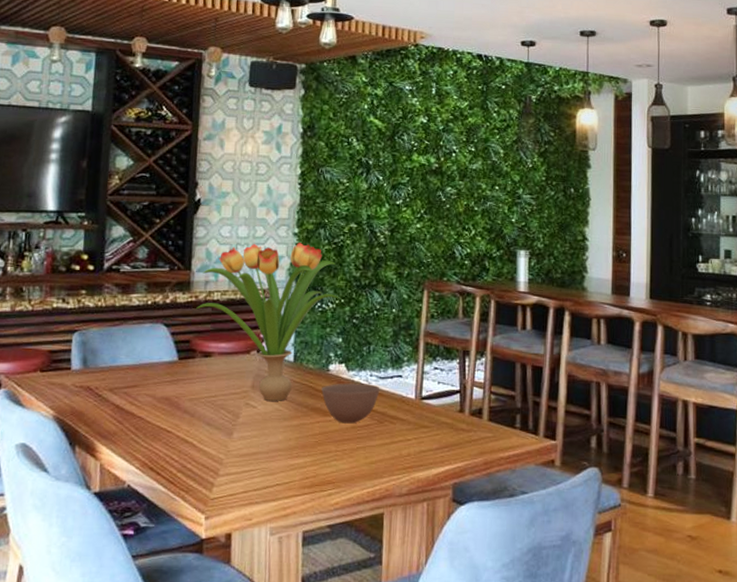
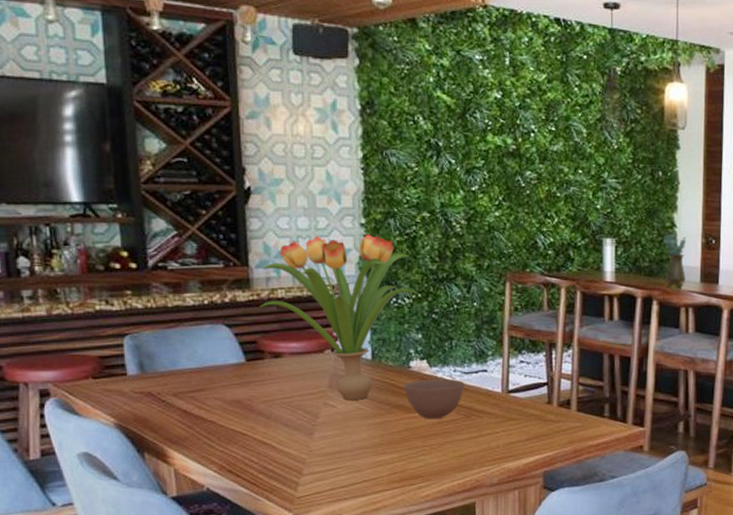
vase: none [575,244,598,302] -> present [663,231,687,290]

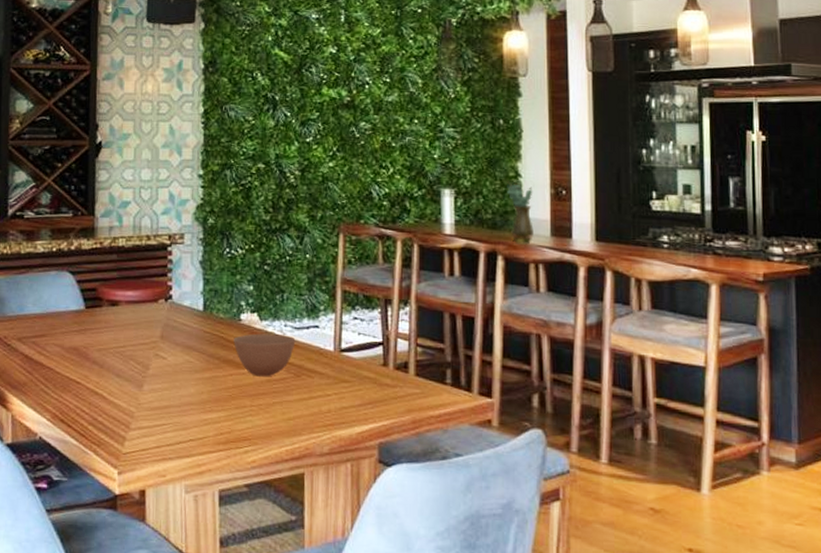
flower arrangement: present [259,234,415,400] -> none [101,185,248,352]

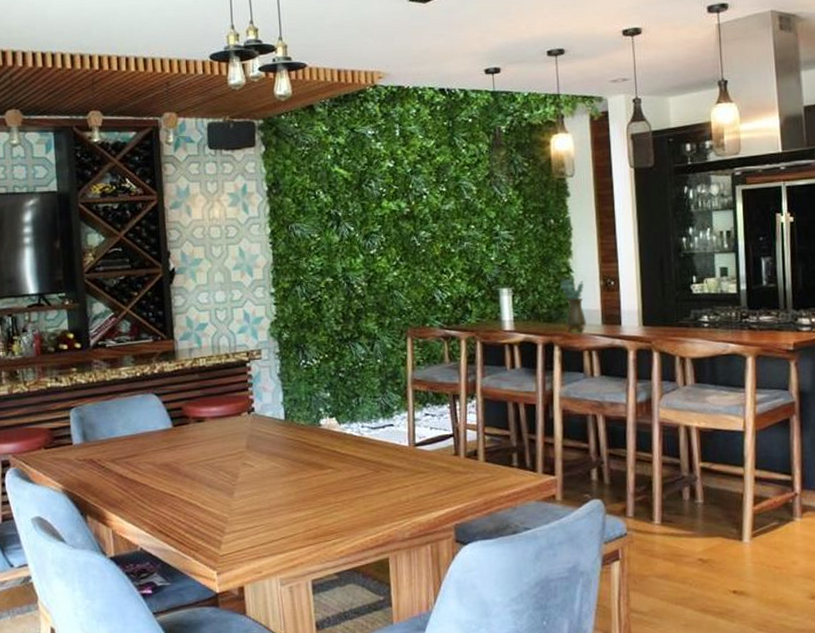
bowl: present [233,333,296,377] -> none [315,435,373,475]

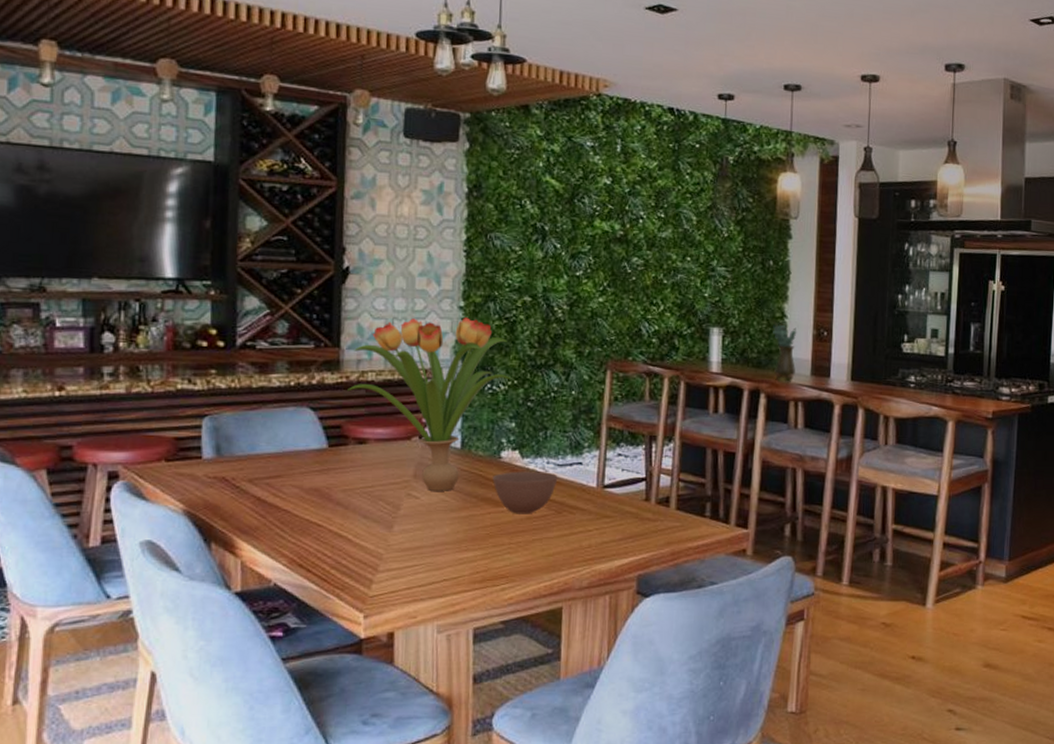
flower arrangement: none [184,302,322,459] -> present [347,317,511,491]
bowl: none [315,435,373,475] -> present [492,471,558,515]

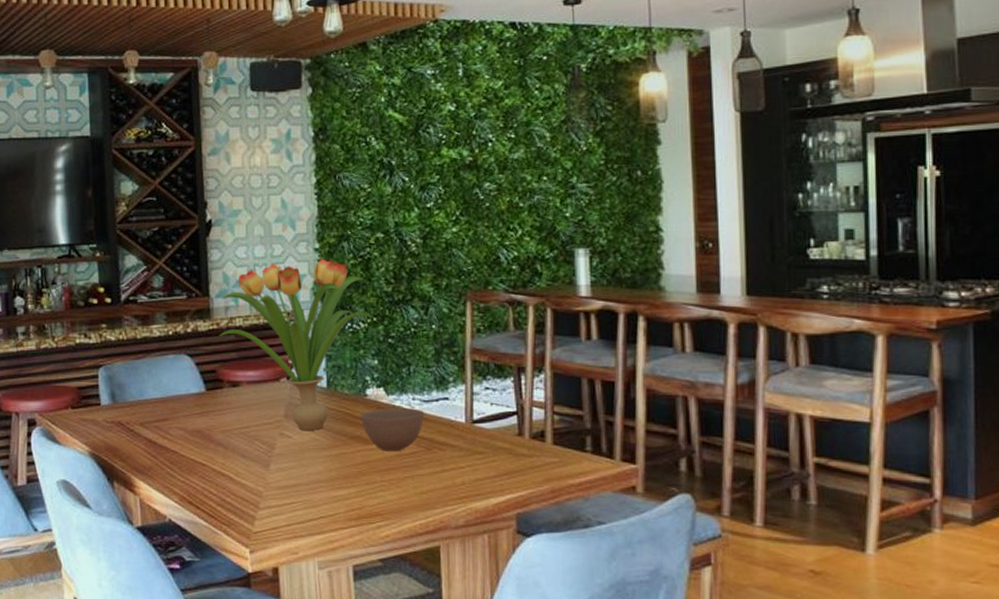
vase: present [773,321,797,383] -> none [647,236,678,303]

